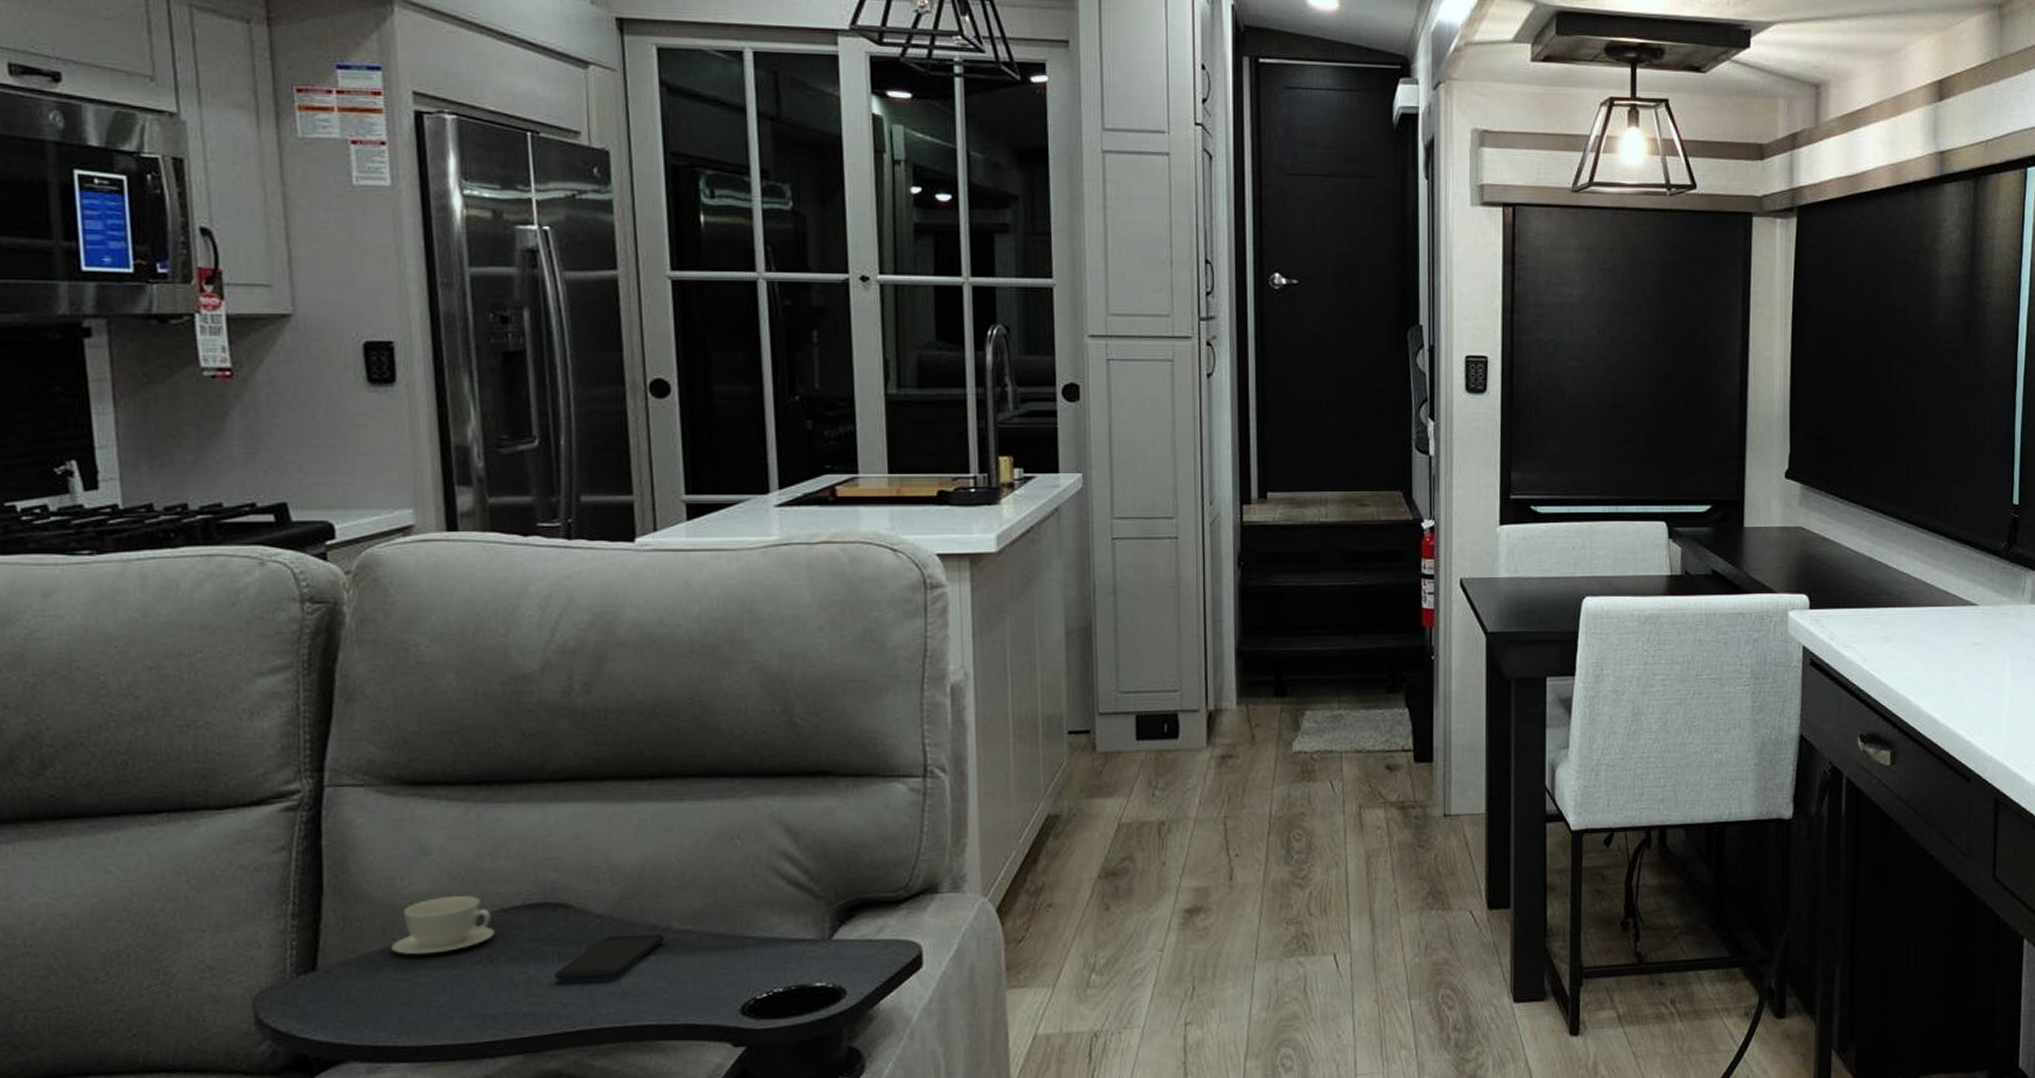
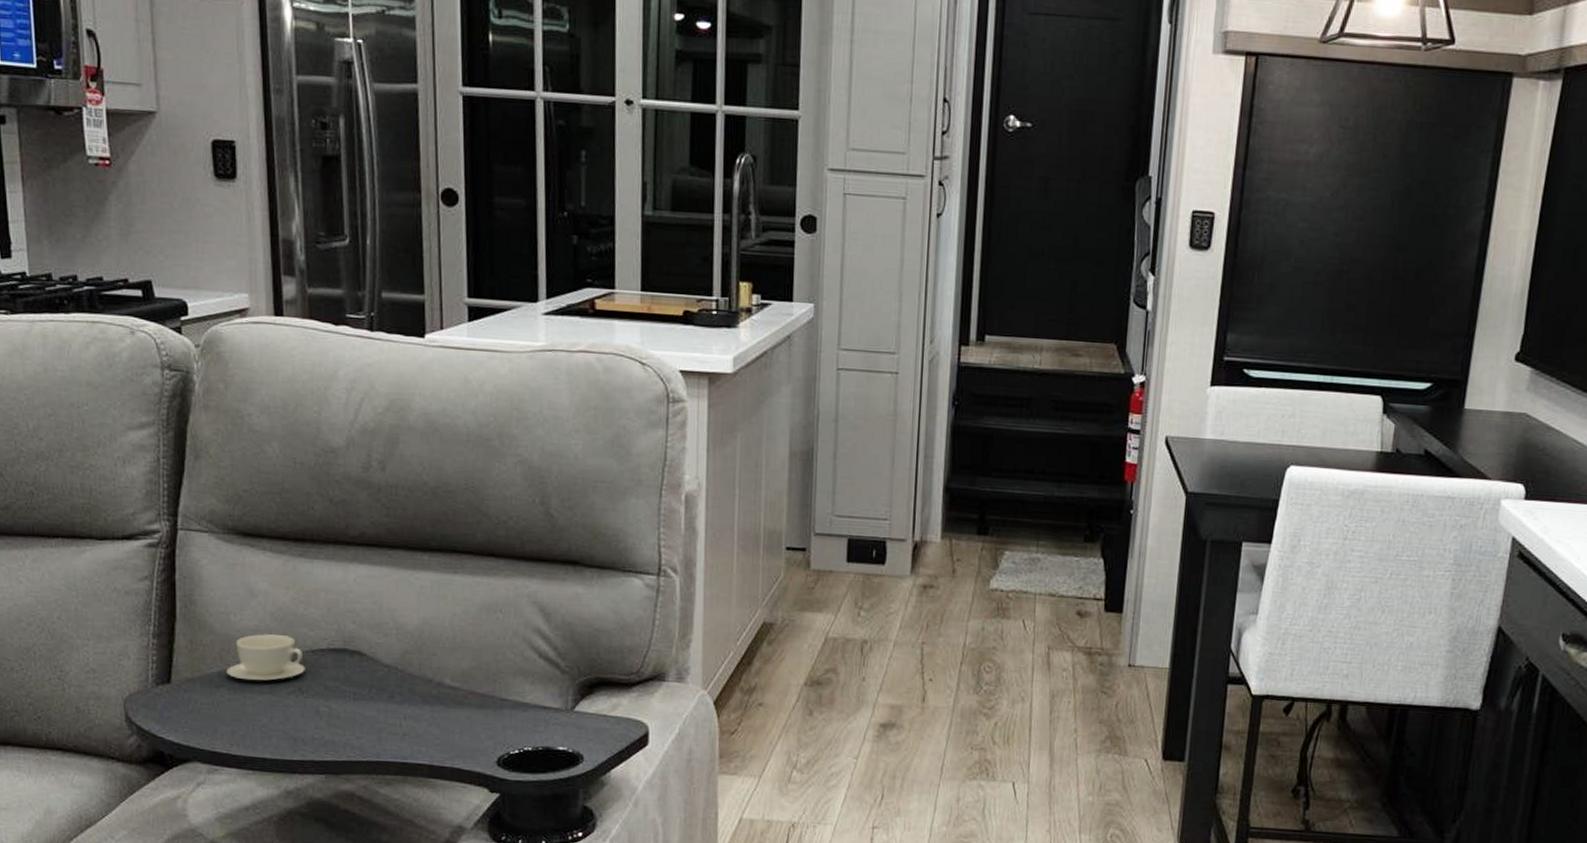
mobile phone: present [555,934,665,981] -> none [351,684,438,720]

